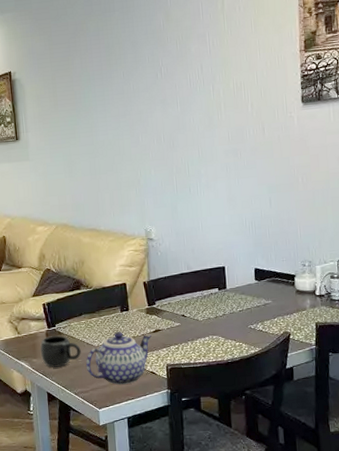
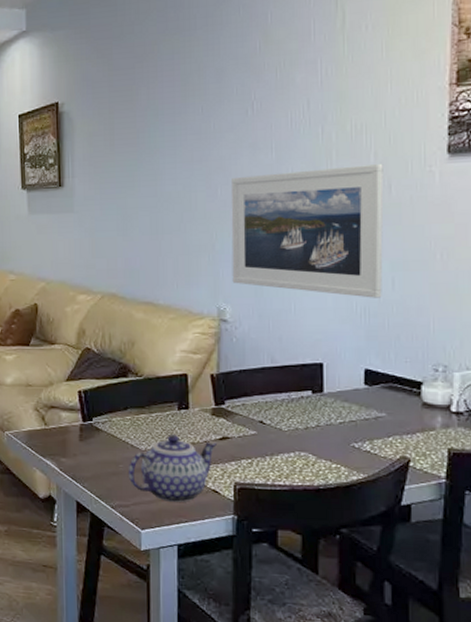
mug: present [40,335,81,367] -> none [72,431,123,471]
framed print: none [149,112,263,215] -> present [231,164,384,298]

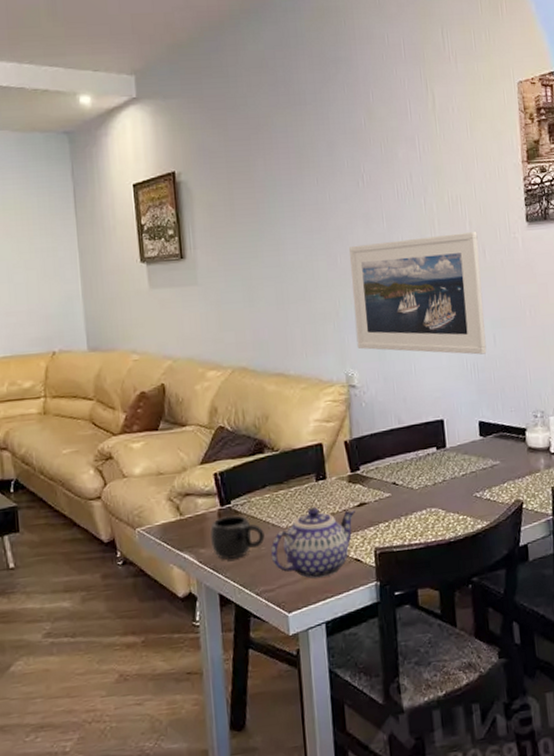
mug: none [72,431,123,471] -> present [210,514,265,560]

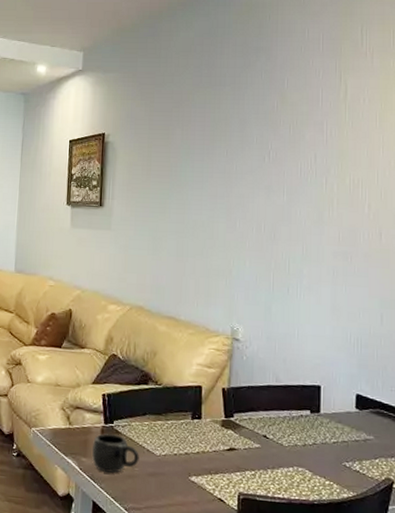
teapot: present [270,506,355,579] -> none [142,441,224,509]
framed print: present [349,232,487,355] -> none [245,213,375,331]

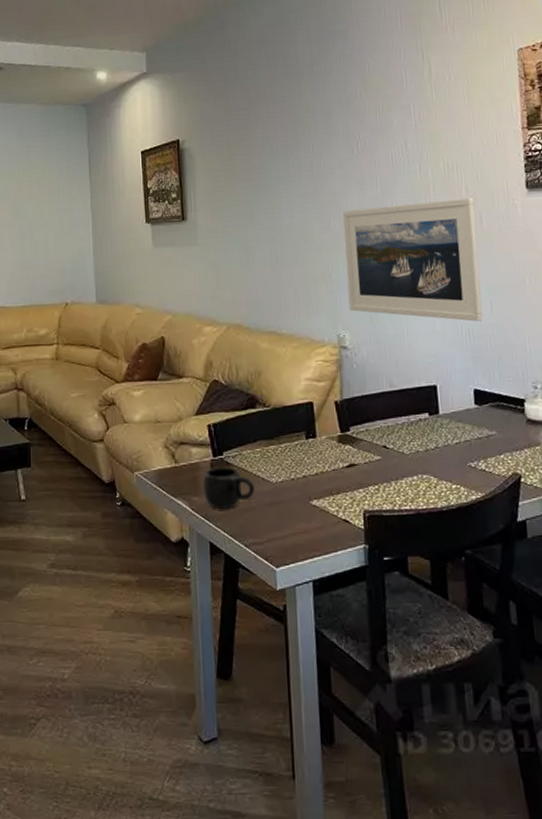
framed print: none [245,213,375,331] -> present [343,198,483,322]

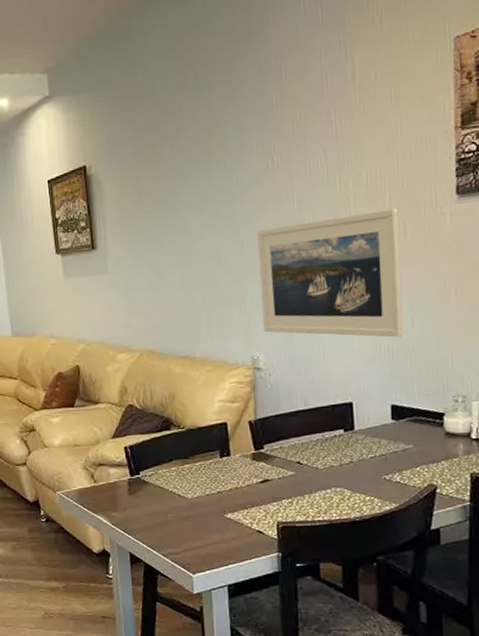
mug: present [203,466,255,509] -> none [121,484,171,523]

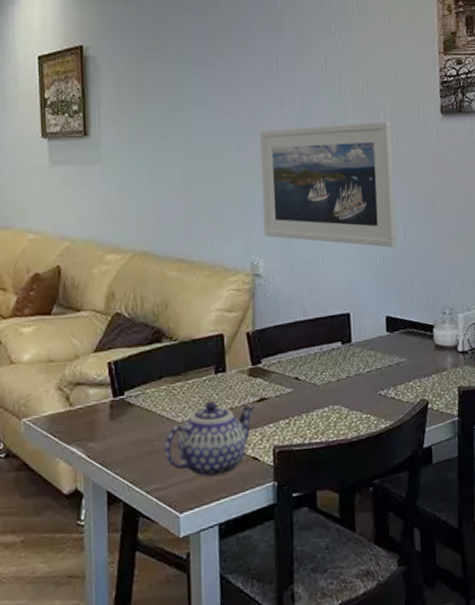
teapot: none [176,480,258,546] -> present [164,400,255,478]

